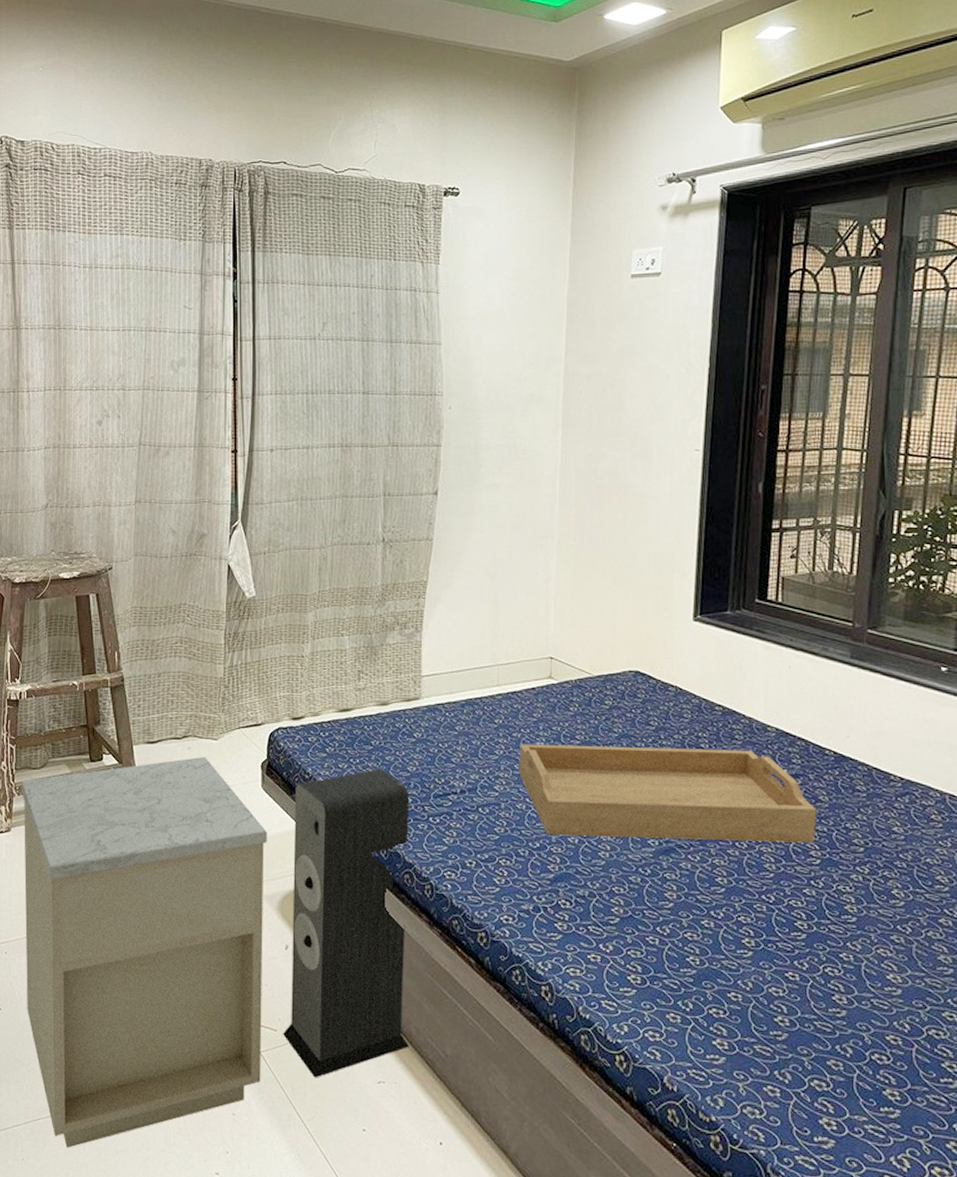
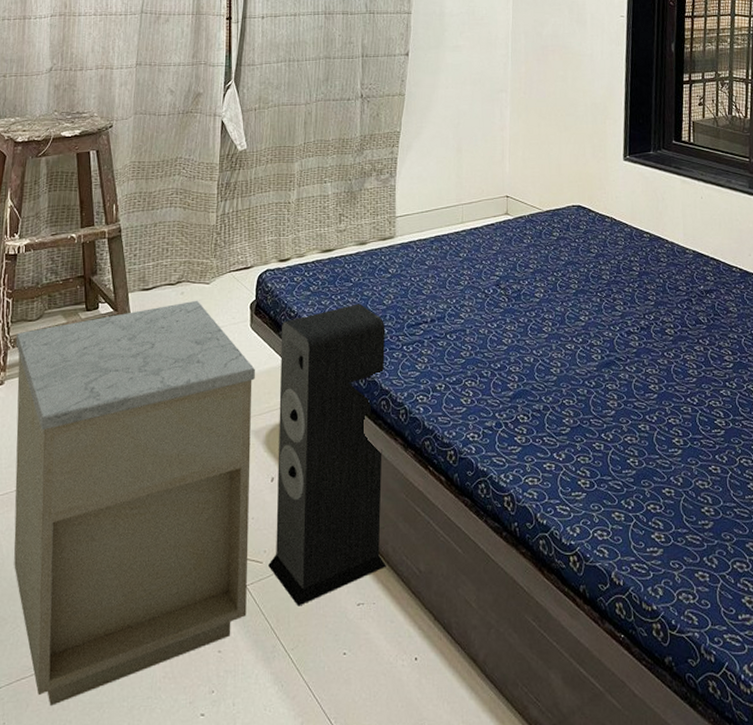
serving tray: present [518,743,817,843] -> none [481,270,729,356]

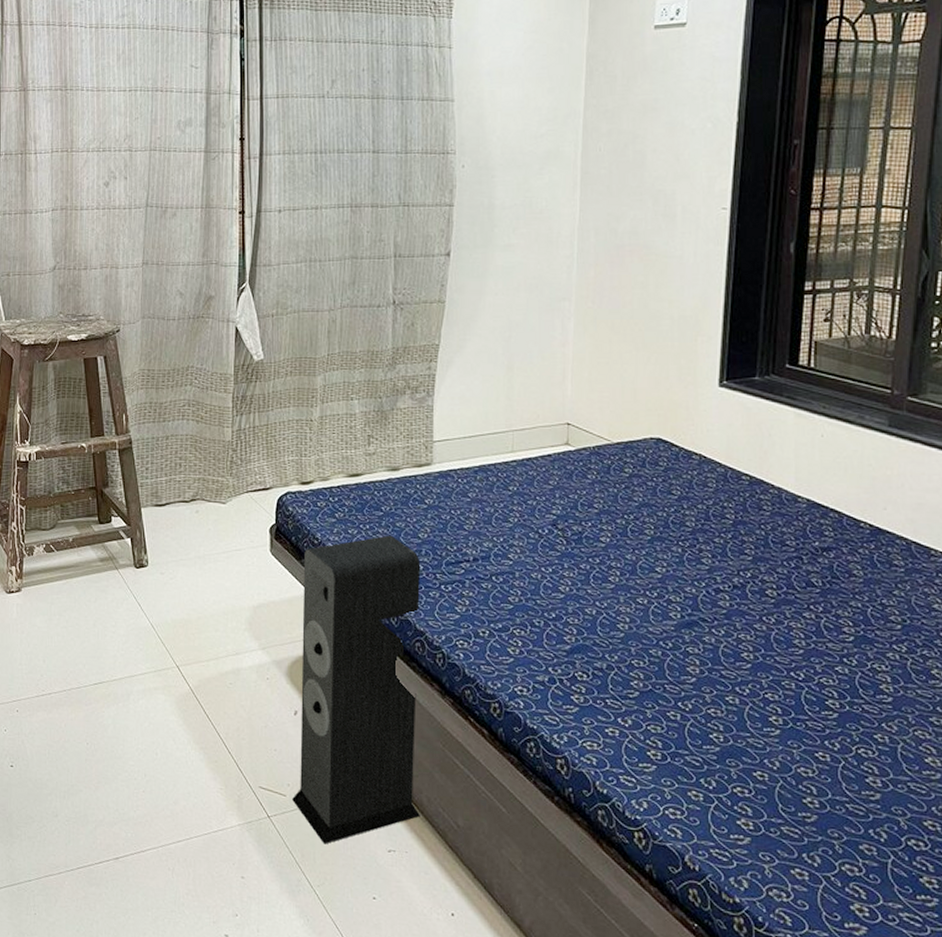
nightstand: present [14,300,255,706] -> none [31,520,276,905]

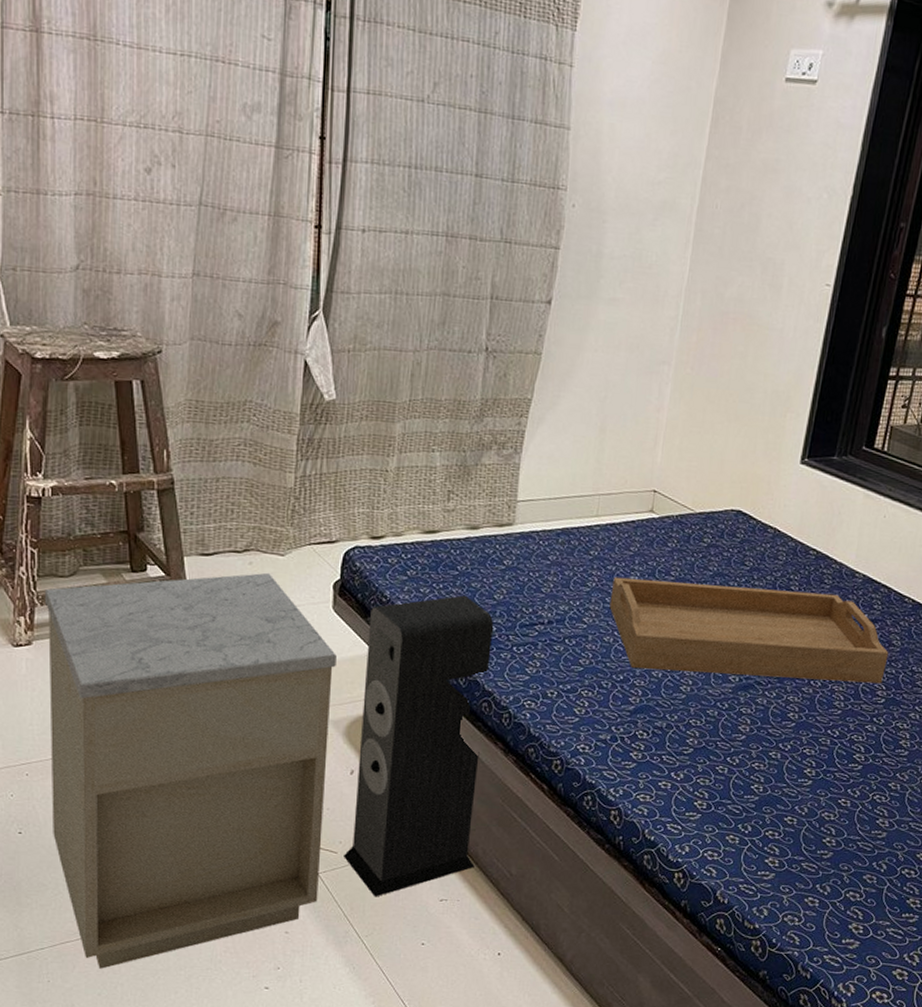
nightstand: none [31,520,276,905] -> present [44,572,337,969]
serving tray: none [534,511,851,619] -> present [609,577,889,684]

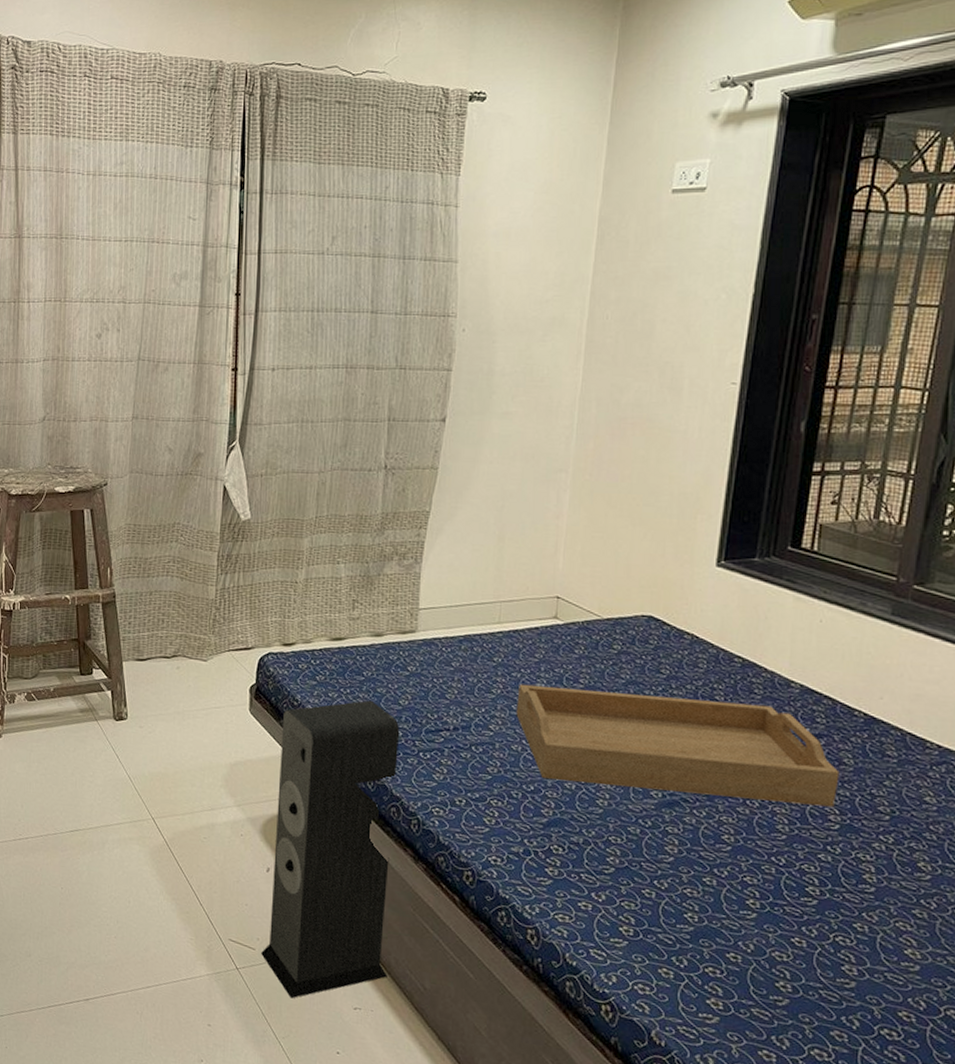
nightstand: present [44,572,337,969] -> none [12,676,253,1041]

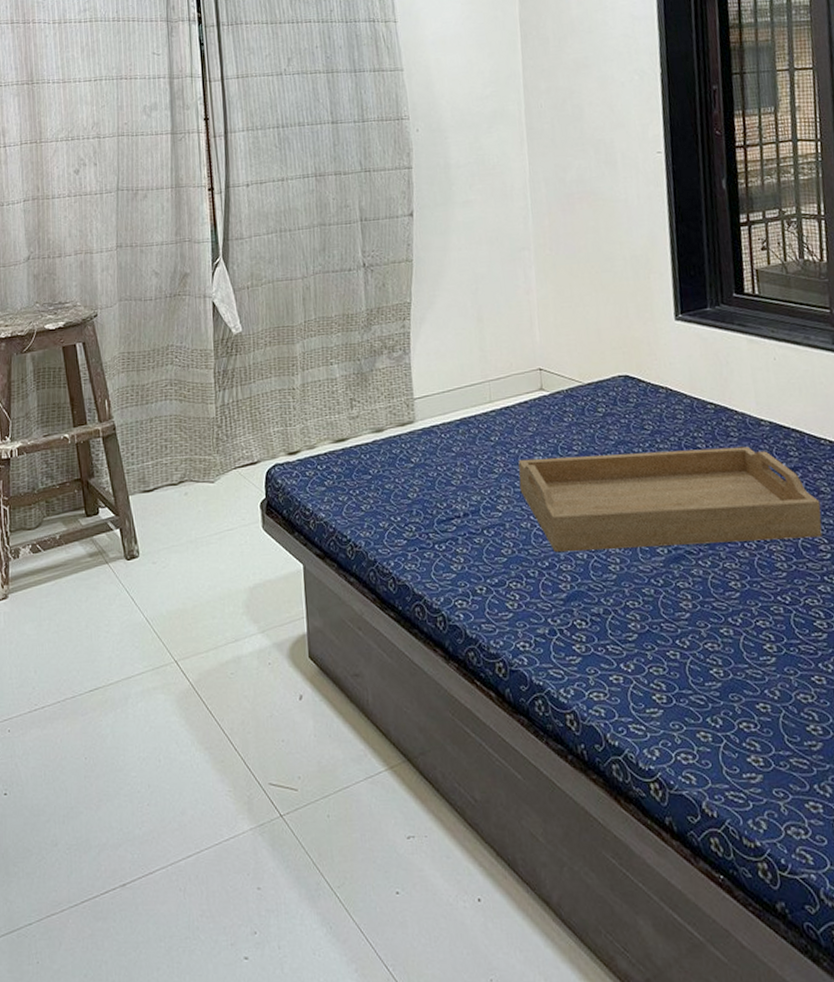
speaker: present [261,700,400,999] -> none [297,498,436,839]

